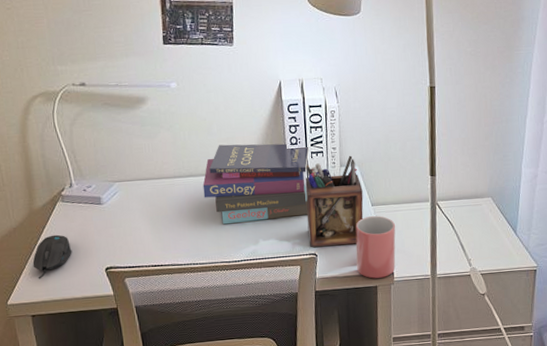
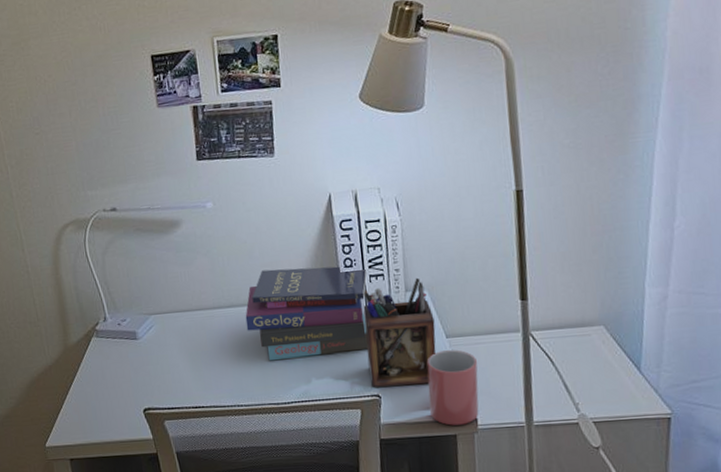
computer mouse: present [32,234,72,279] -> none [69,372,109,421]

